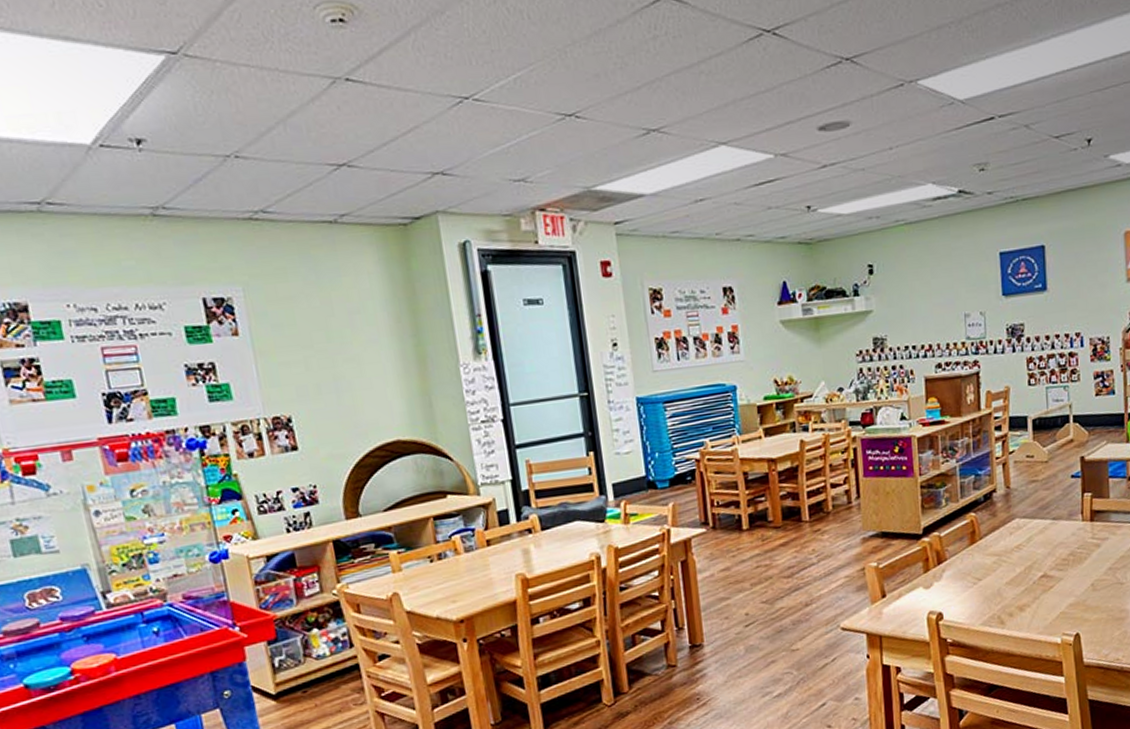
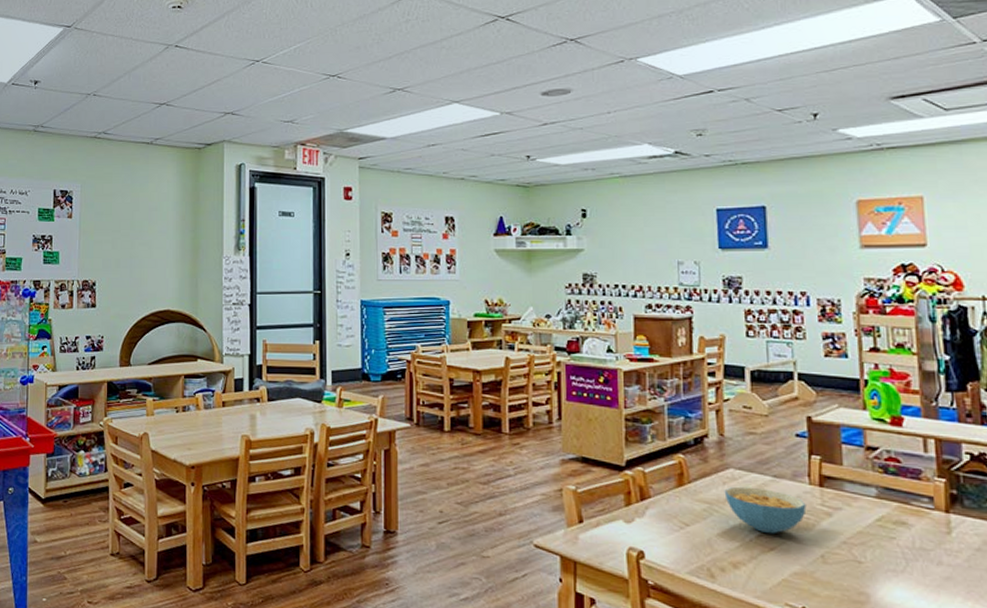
cereal bowl: none [1011,532,1080,574] -> present [724,486,807,534]

